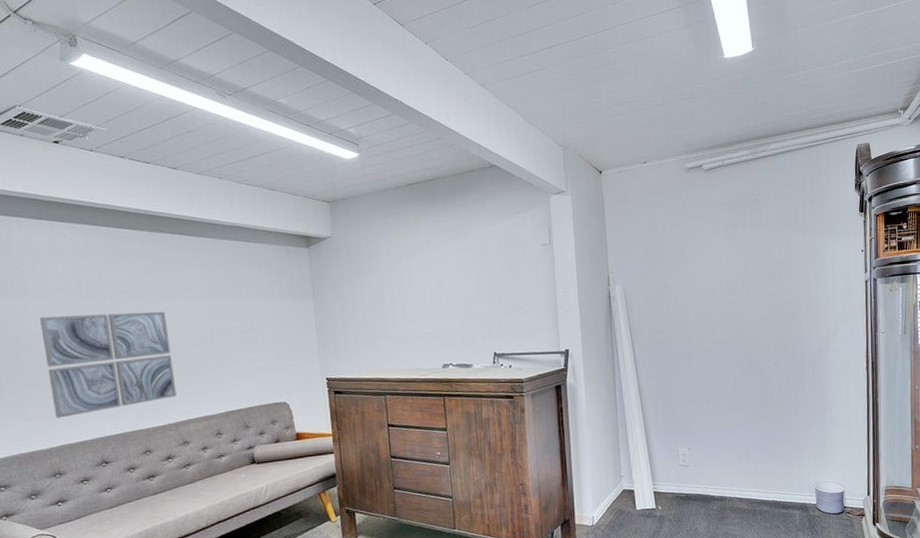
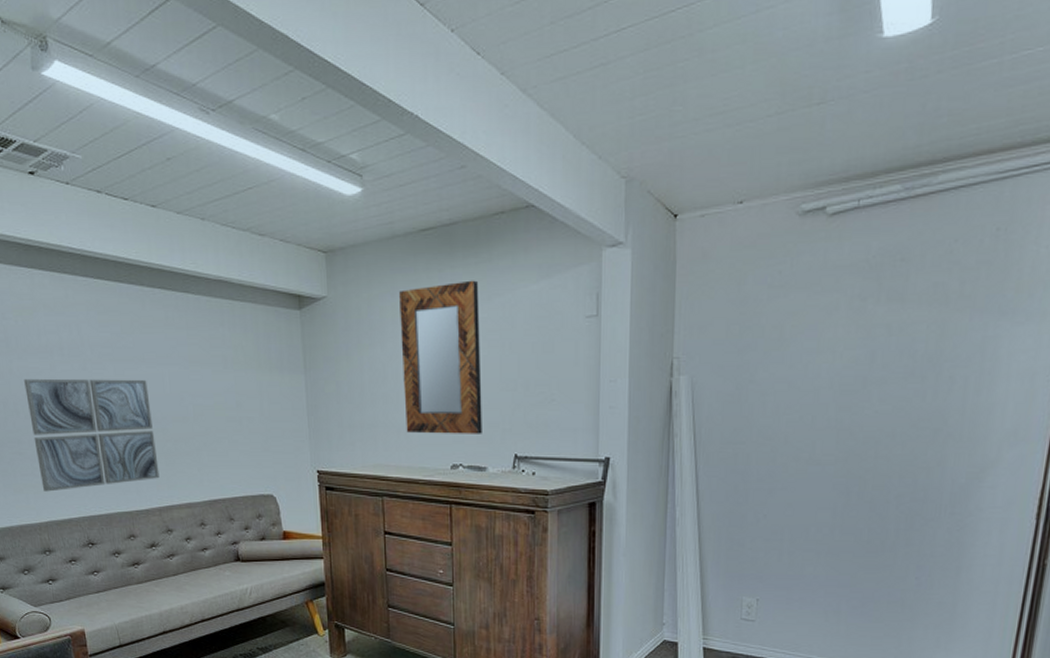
home mirror: none [393,220,467,341] -> present [399,280,482,434]

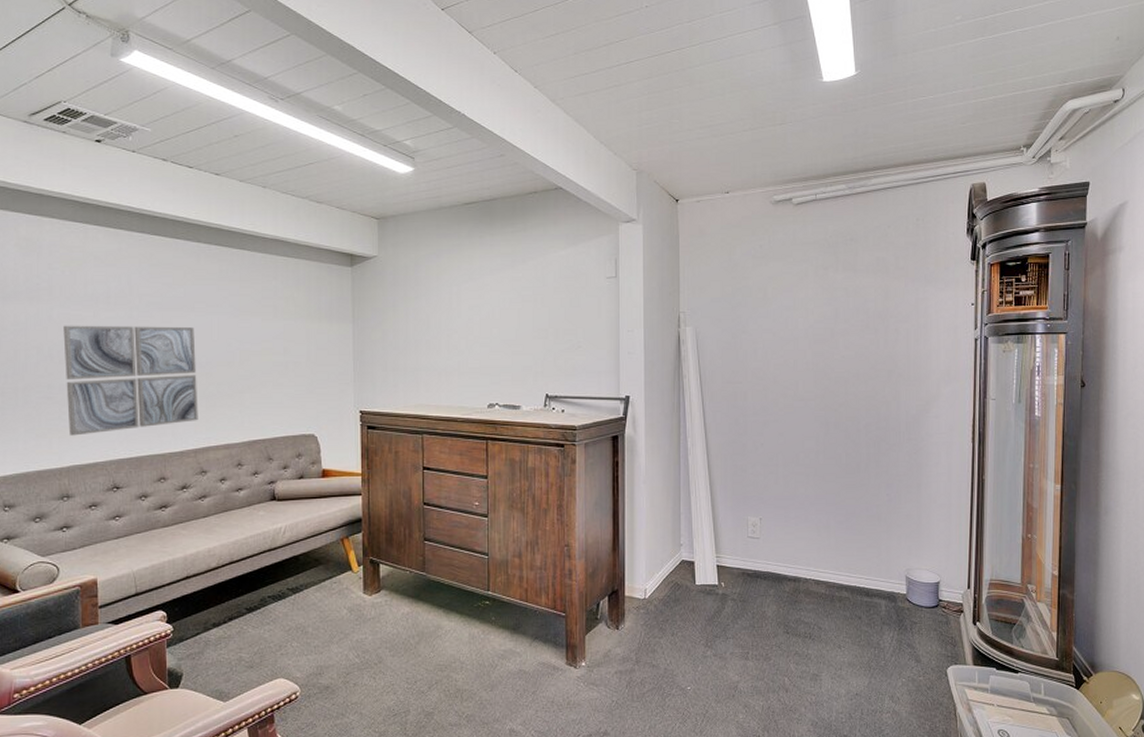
home mirror: present [399,280,482,434] -> none [444,245,517,377]

